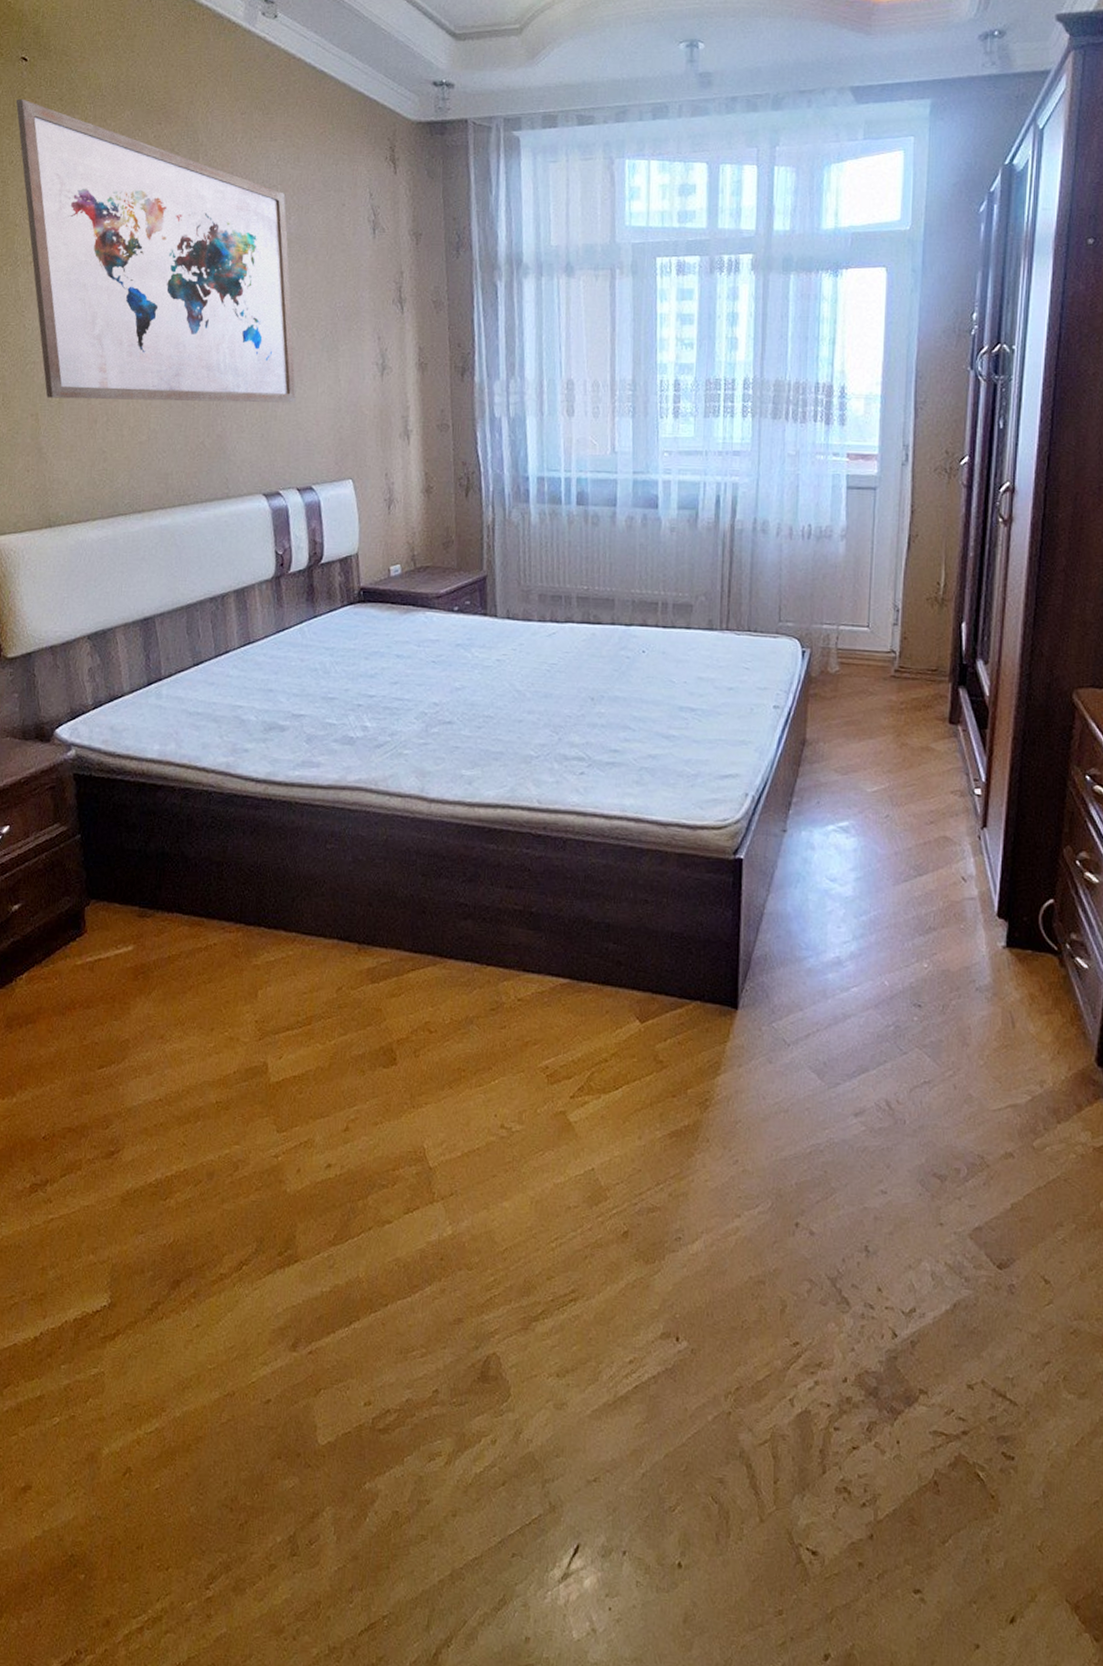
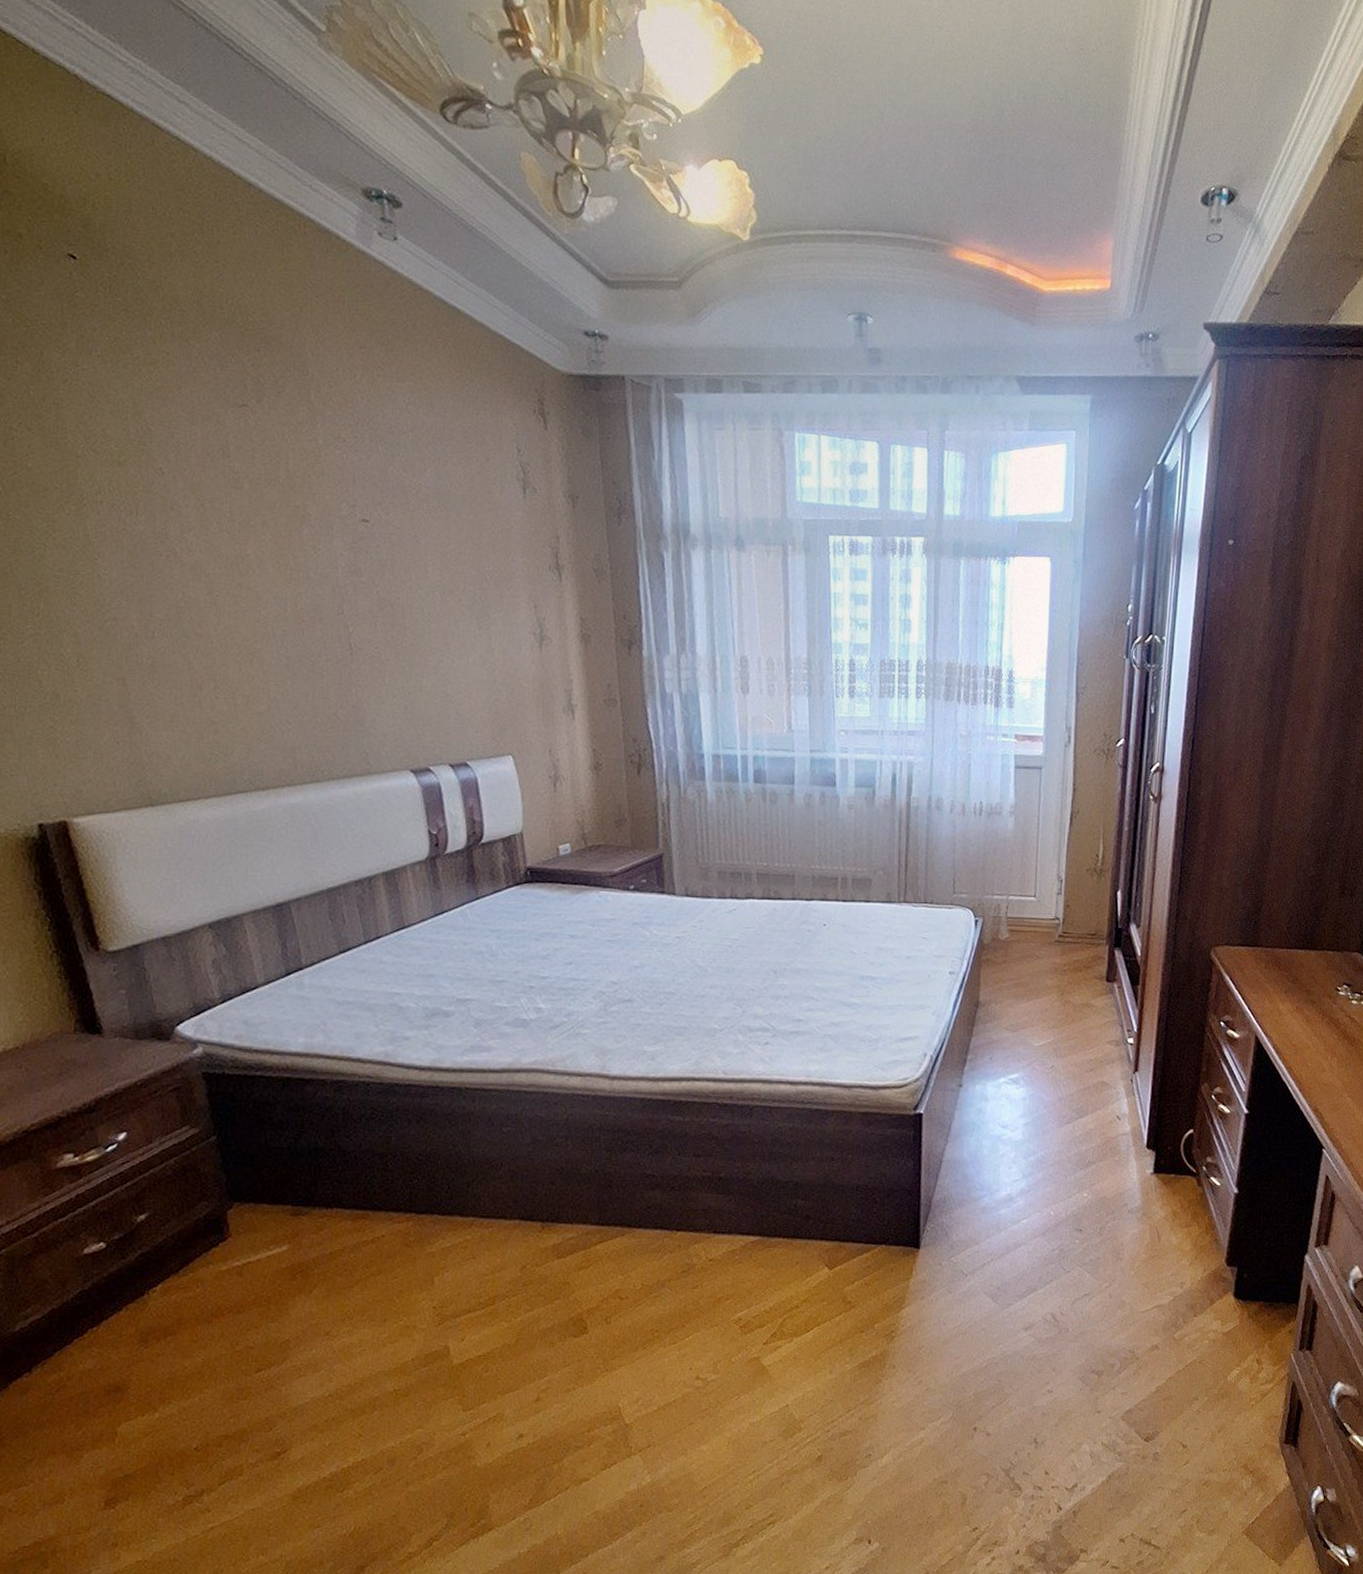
wall art: present [15,98,296,403] -> none [64,304,443,673]

